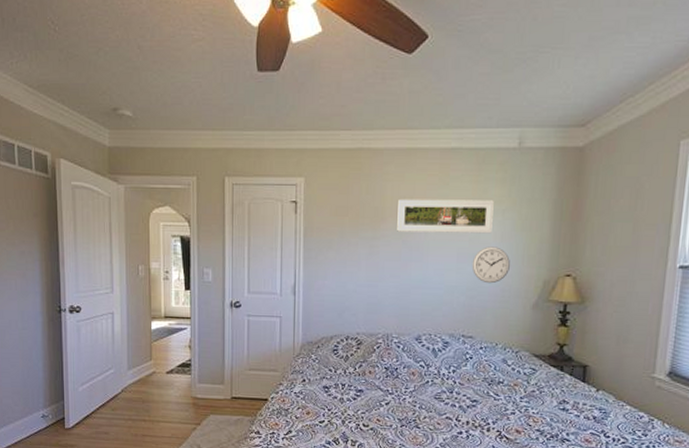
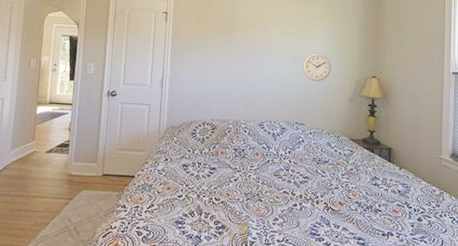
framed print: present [397,199,494,234] -> none [245,15,318,43]

